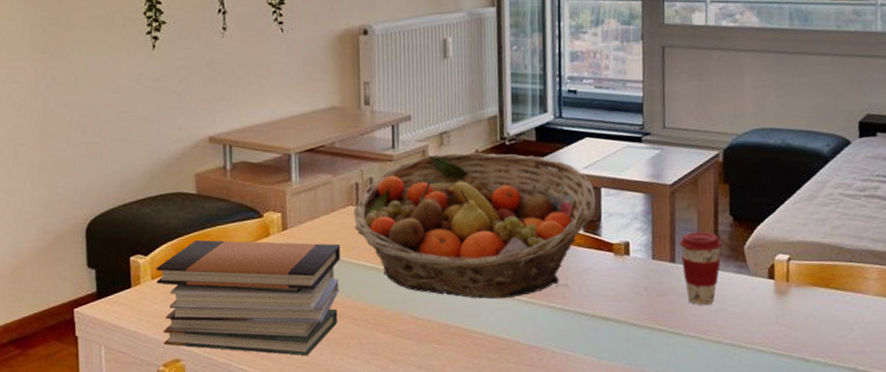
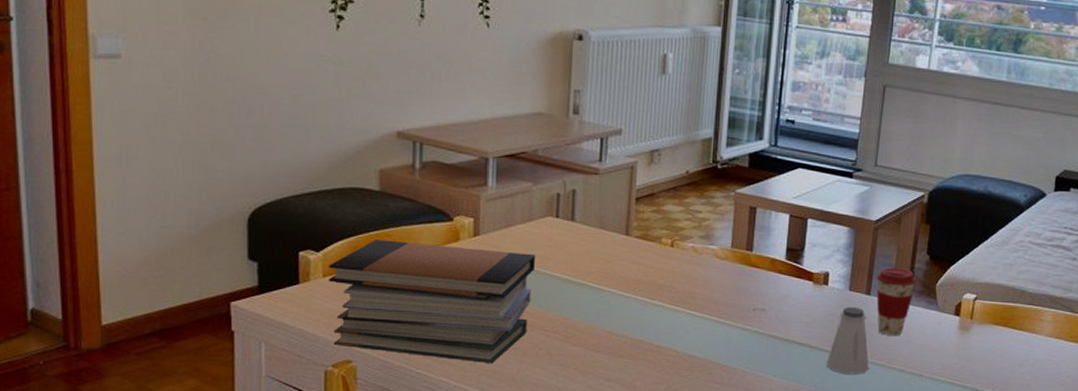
fruit basket: present [353,153,596,300] -> none [552,171,801,319]
saltshaker: none [637,276,684,349] -> present [826,306,869,374]

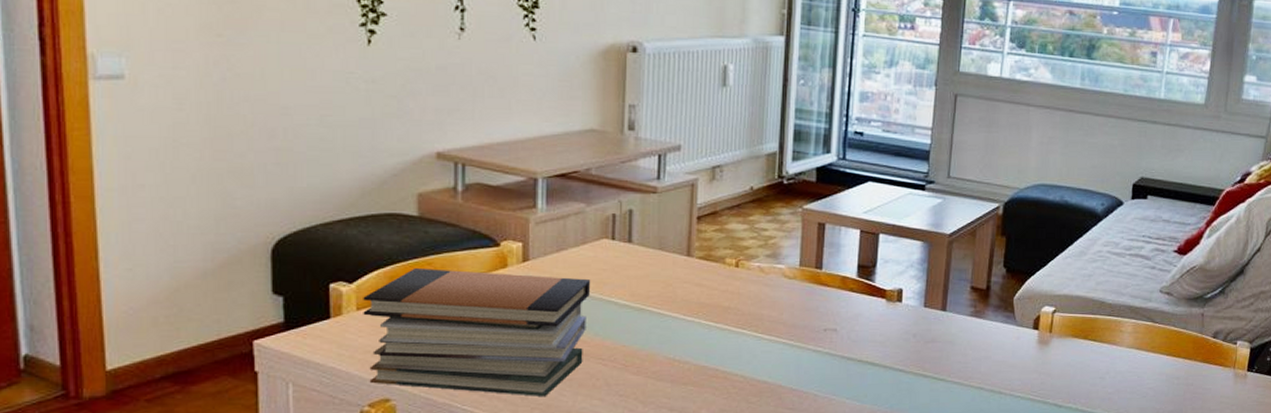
saltshaker: present [826,306,869,374] -> none [902,323,947,394]
coffee cup: present [876,267,917,337] -> none [952,282,994,354]

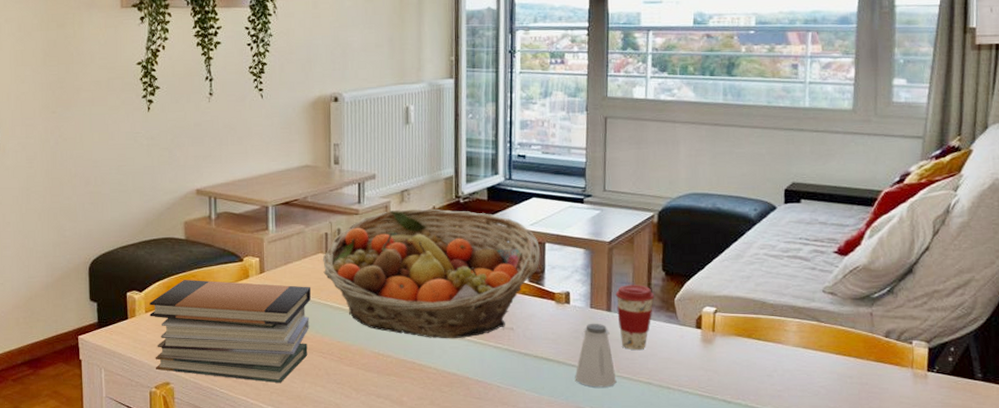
fruit basket: none [608,189,873,342] -> present [323,209,540,339]
saltshaker: none [902,323,947,394] -> present [575,323,617,388]
coffee cup: none [952,282,994,354] -> present [615,285,655,351]

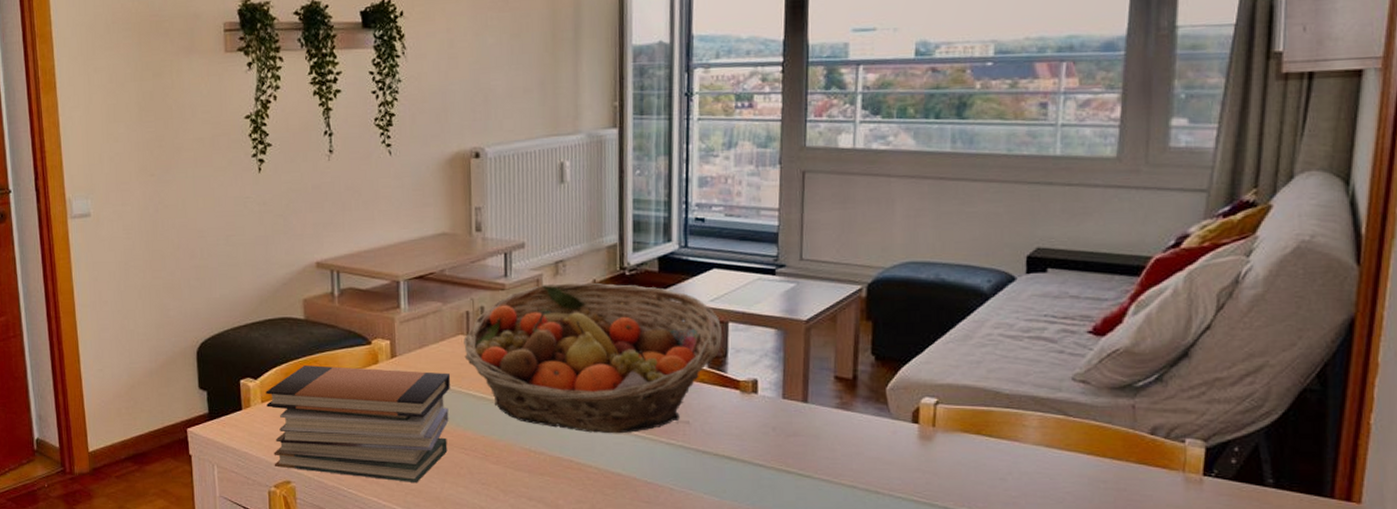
saltshaker: present [575,323,617,388] -> none [763,416,814,491]
coffee cup: present [615,285,655,351] -> none [813,371,862,449]

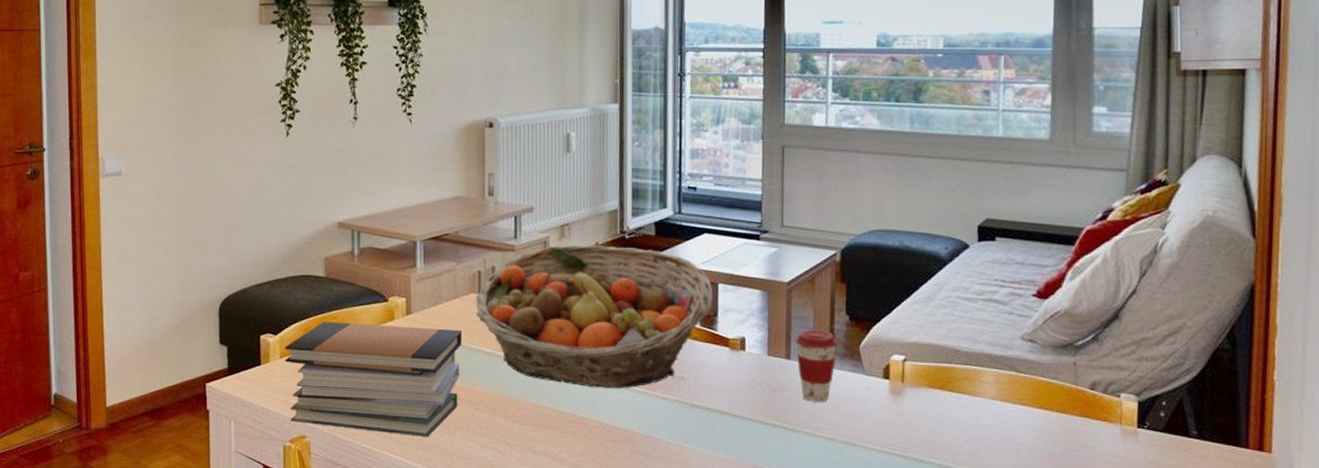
coffee cup: none [813,371,862,449] -> present [795,330,838,403]

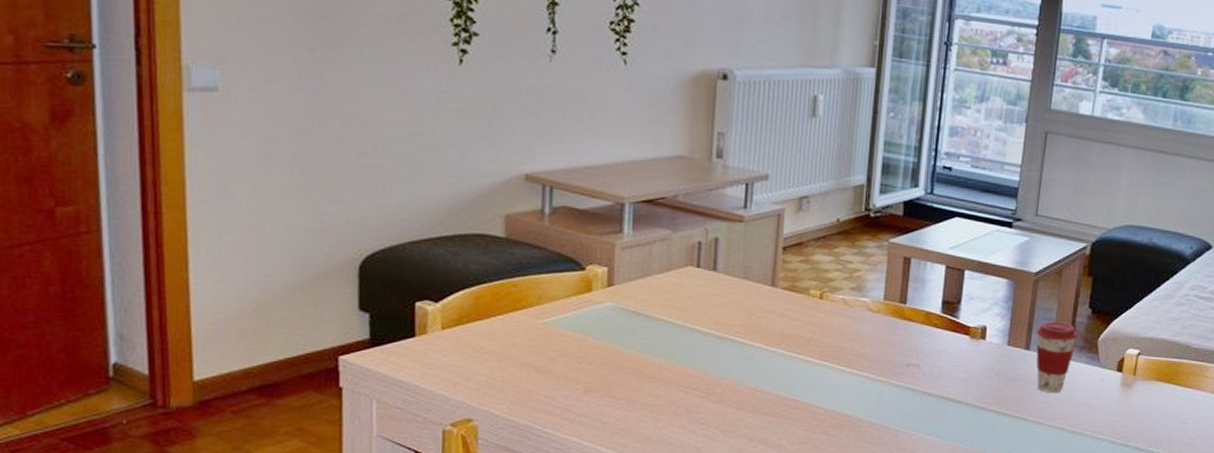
book stack: present [285,322,463,437] -> none [448,290,675,422]
fruit basket: present [475,245,713,389] -> none [692,219,958,375]

